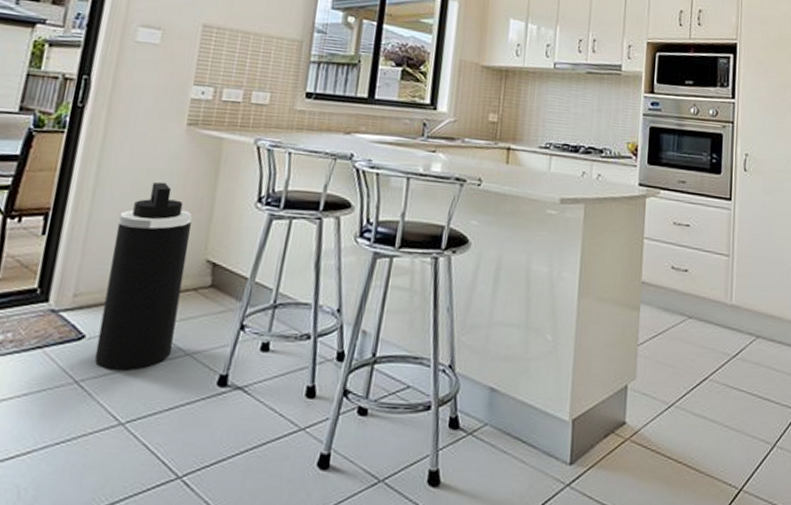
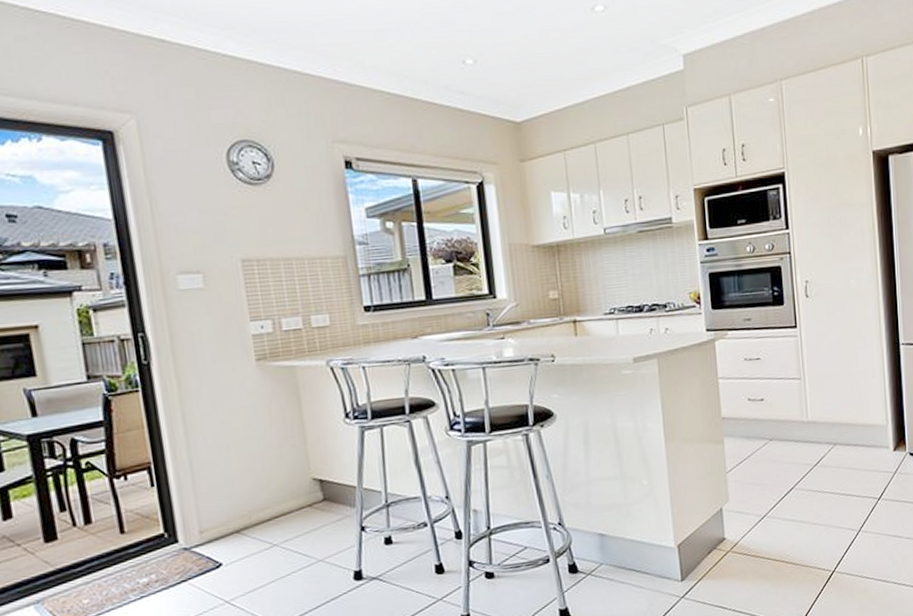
trash can: present [94,182,193,371] -> none [218,417,305,587]

